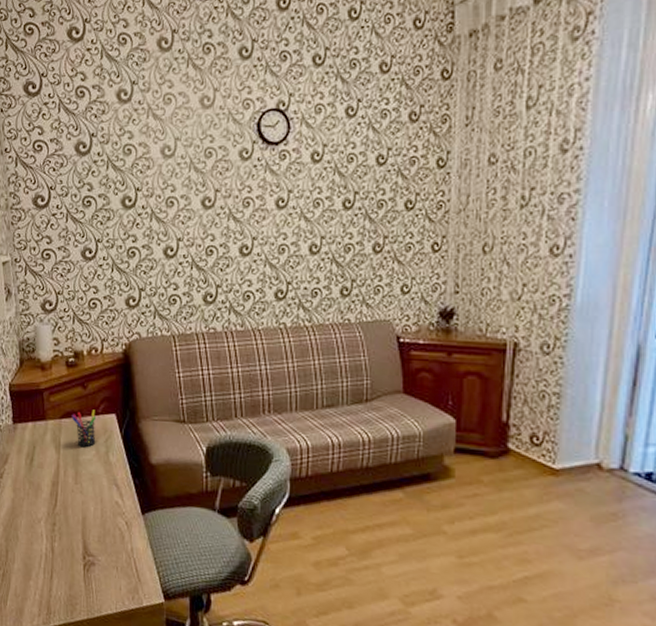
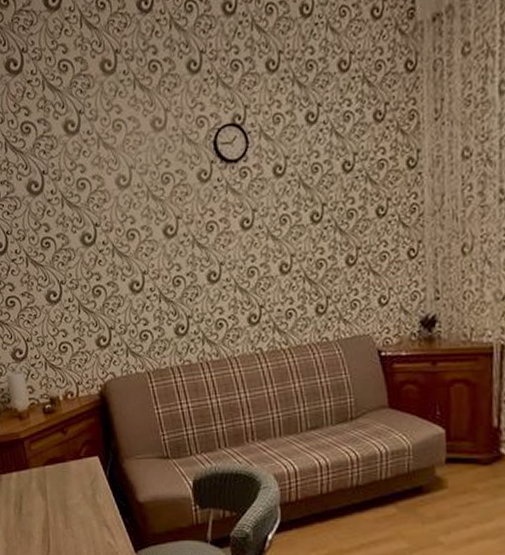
pen holder: present [71,409,96,448] -> none [54,454,82,492]

